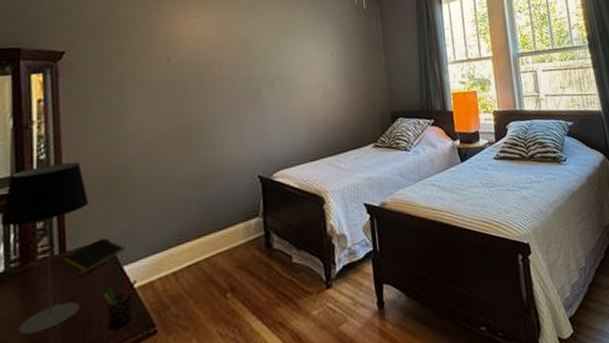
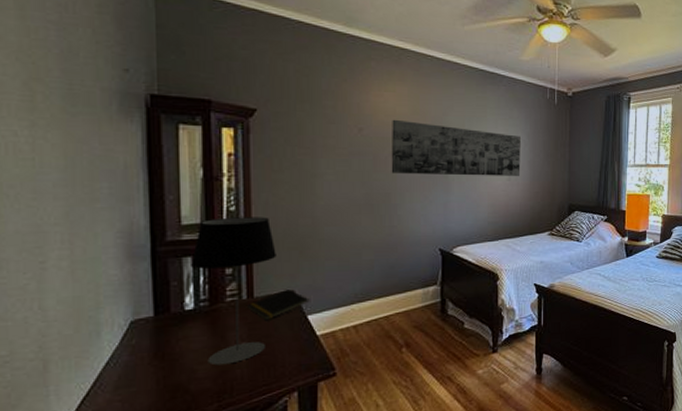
pen holder: present [103,275,137,330] -> none [288,324,320,369]
wall art: none [199,44,336,101] -> present [391,119,521,176]

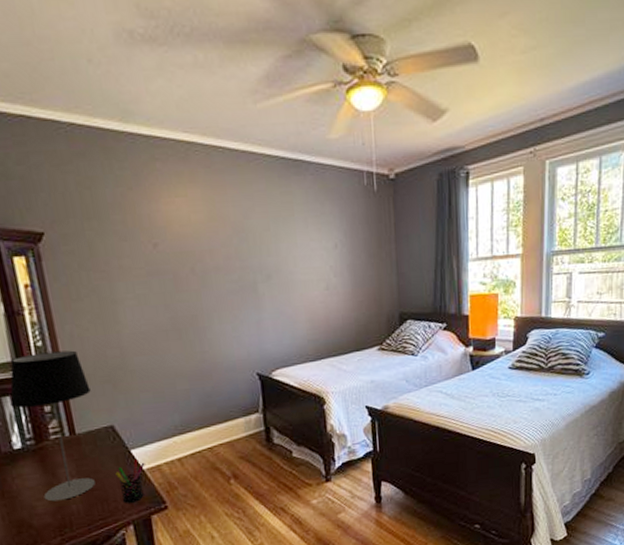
notepad: present [246,288,310,321] -> none [69,423,131,457]
pen holder: none [288,324,320,369] -> present [115,458,145,503]
wall art: present [391,119,521,176] -> none [188,229,340,293]

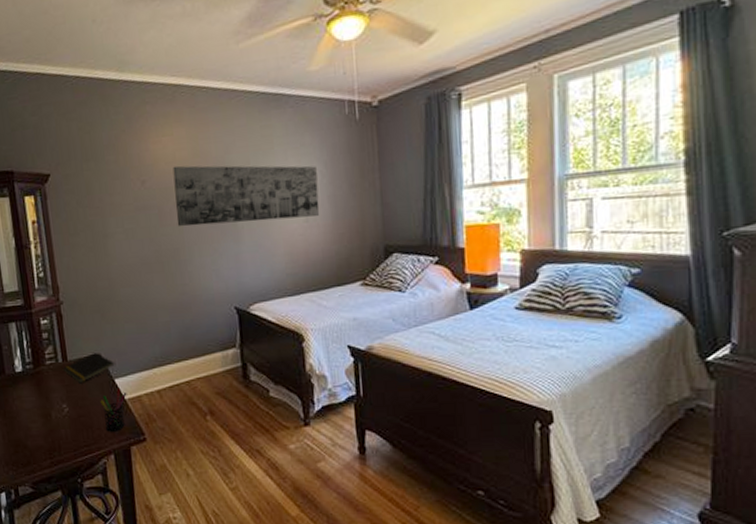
table lamp: present [10,350,96,502] -> none [15,281,82,425]
notepad: none [69,423,131,457] -> present [62,352,115,384]
wall art: none [188,229,340,293] -> present [173,165,320,227]

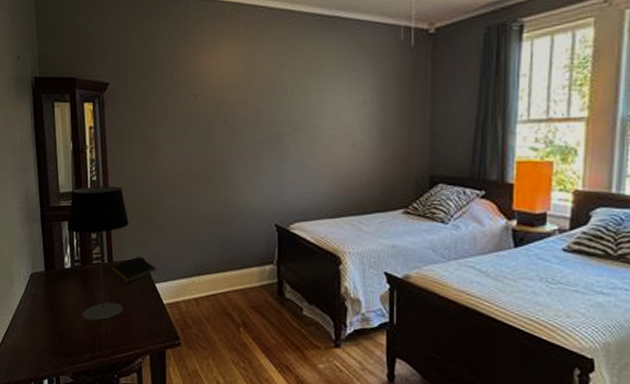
table lamp: none [15,281,82,425] -> present [67,186,129,321]
pen holder: present [100,387,127,432] -> none [140,292,166,334]
wall art: present [173,165,320,227] -> none [225,82,367,142]

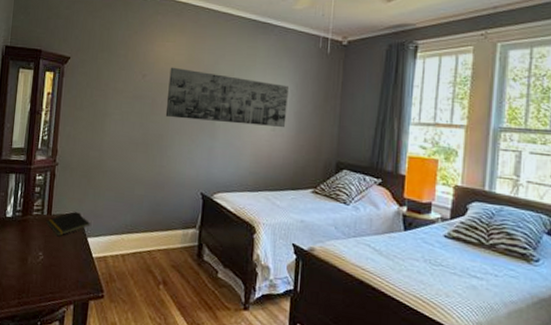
table lamp: present [67,186,129,321] -> none [14,144,71,269]
wall art: none [225,82,367,142] -> present [165,67,288,127]

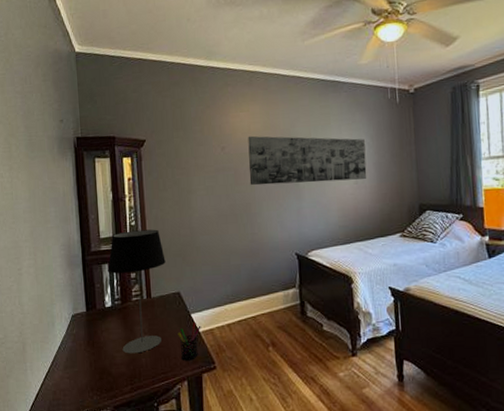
table lamp: none [14,144,71,269] -> present [108,229,166,354]
notepad: present [45,211,91,237] -> none [146,290,192,318]
pen holder: none [70,246,95,285] -> present [177,321,201,361]

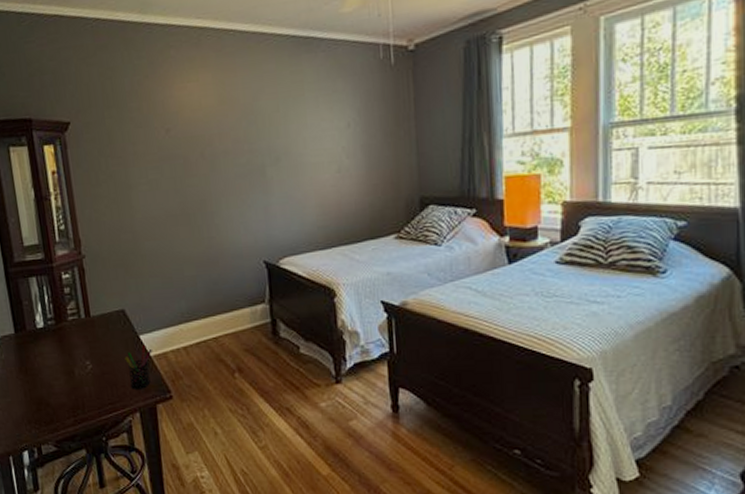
table lamp: present [108,229,166,354] -> none [36,234,106,382]
wall art: present [248,135,367,186] -> none [198,113,353,178]

